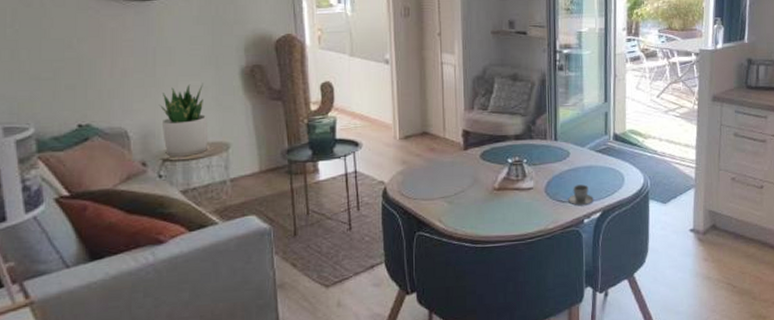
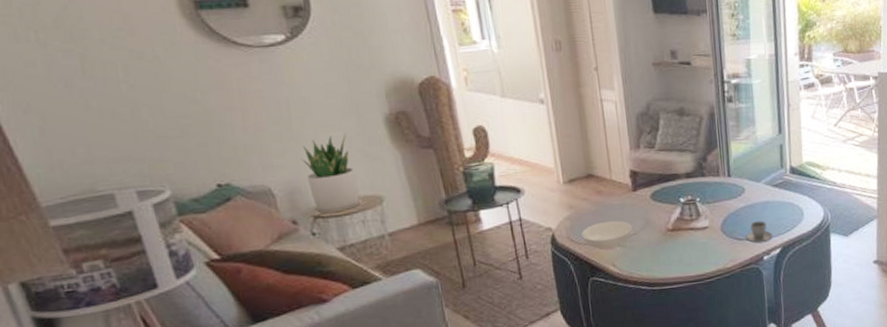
bowl: none [412,177,460,205] -> present [582,220,632,250]

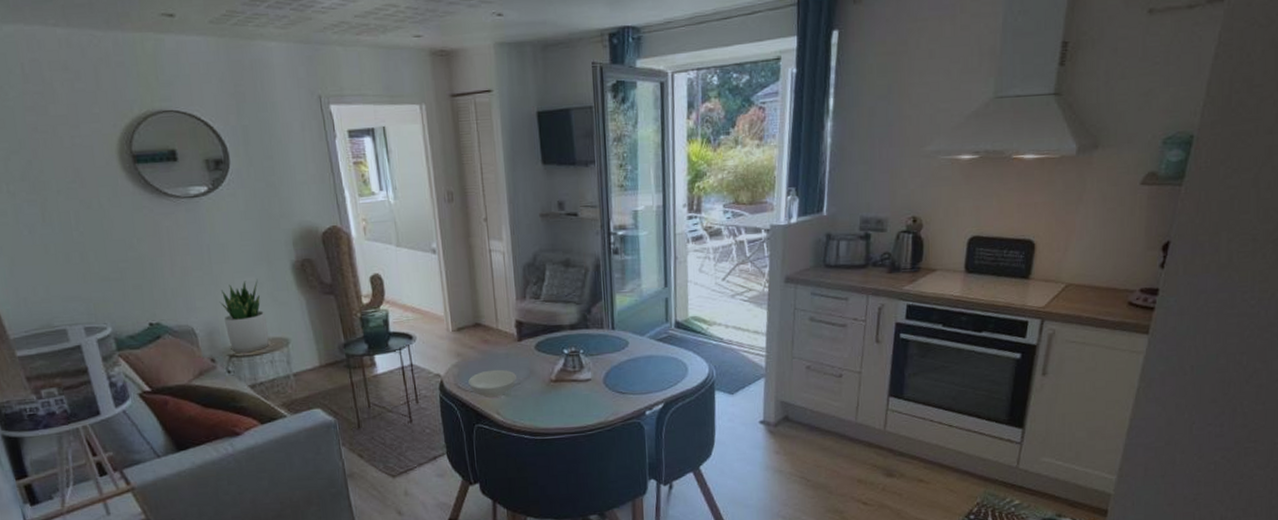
teacup: present [746,221,772,243] -> none [628,375,655,397]

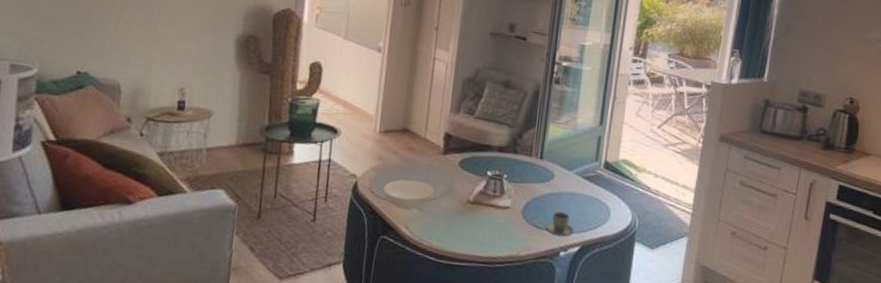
planter: present [219,279,269,353] -> none [151,46,199,119]
teacup: none [628,375,655,397] -> present [546,211,574,236]

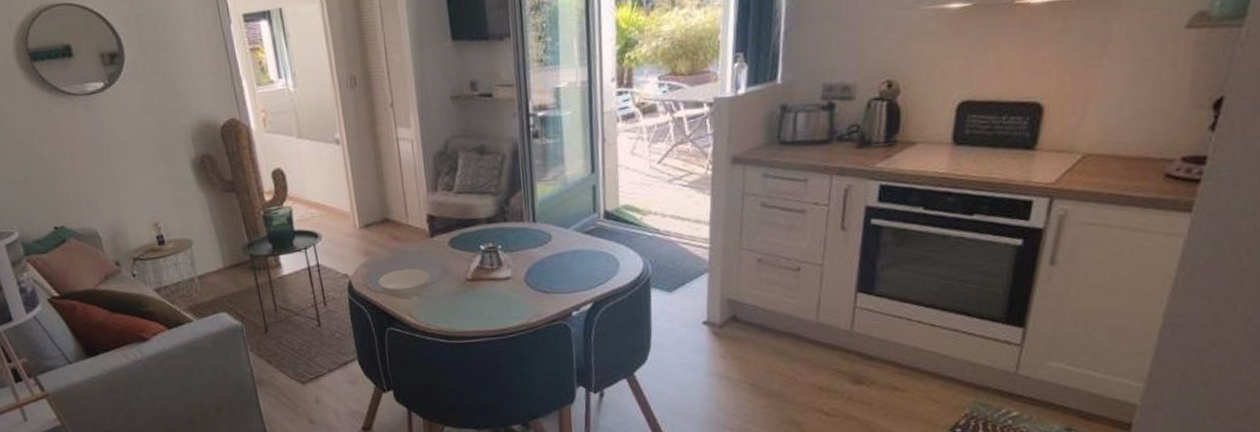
teacup: present [546,211,574,236] -> none [553,272,583,296]

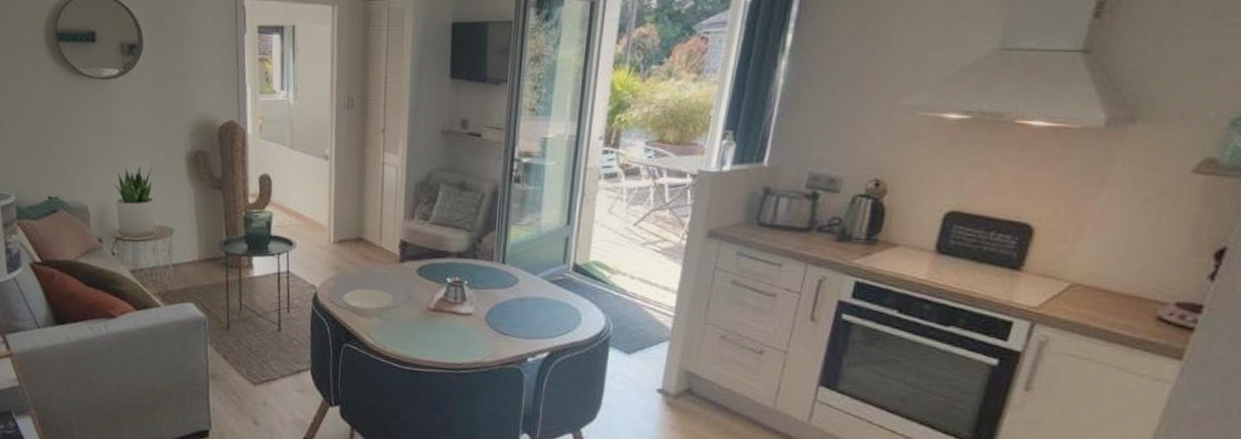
planter: none [121,177,172,256] -> present [114,165,155,238]

